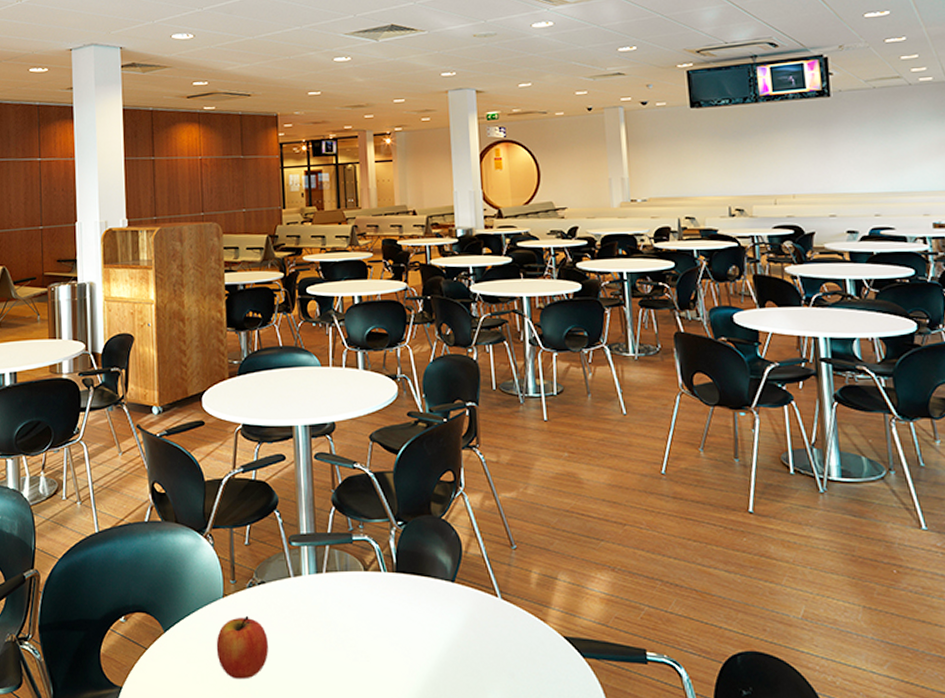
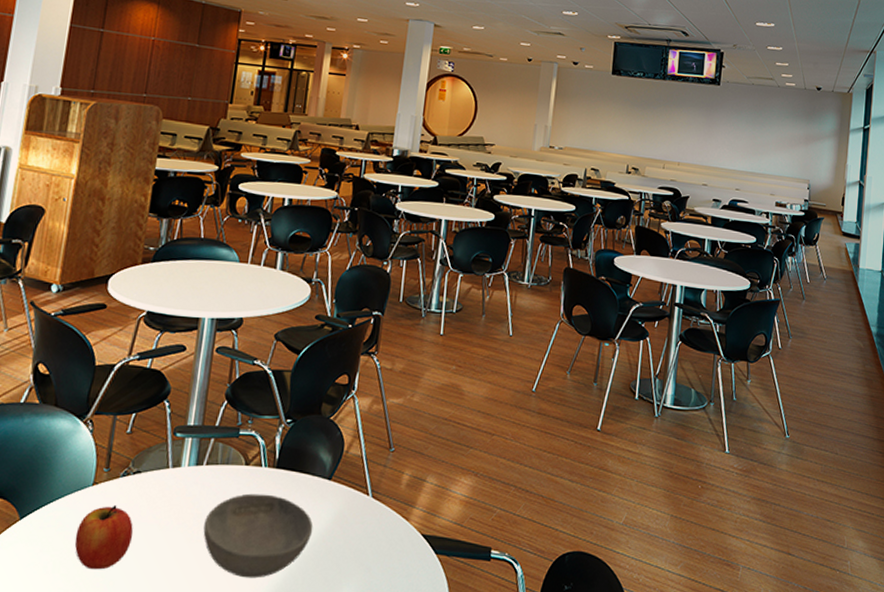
bowl: none [334,599,445,686] -> present [203,493,313,578]

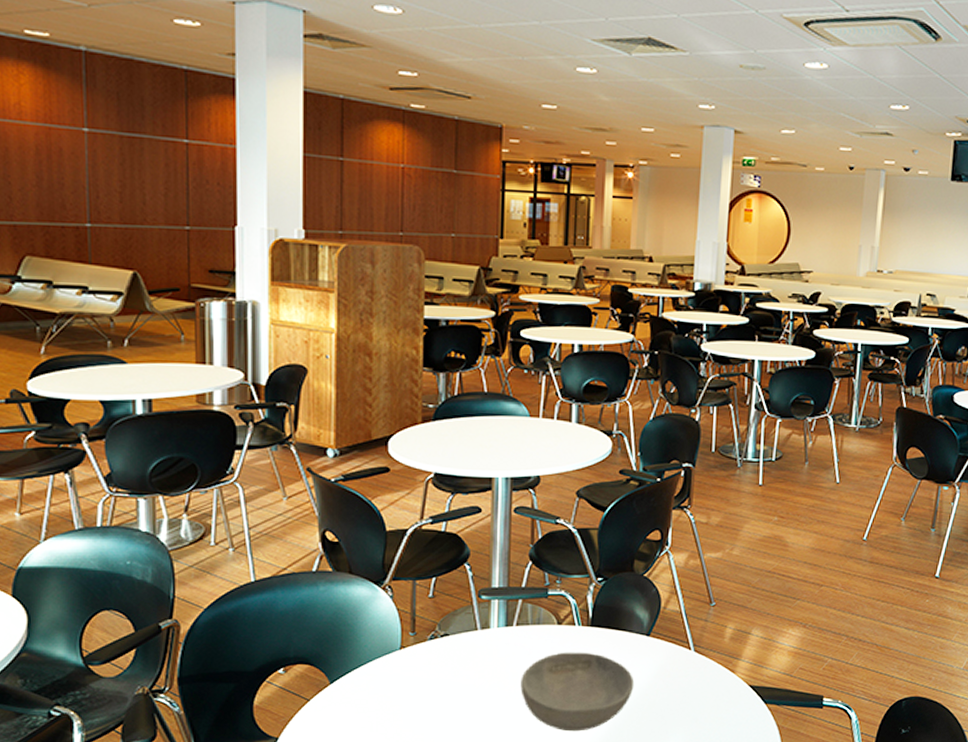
apple: present [74,504,133,570] -> none [389,667,447,728]

